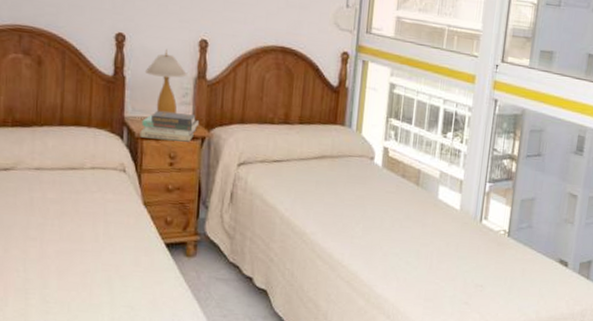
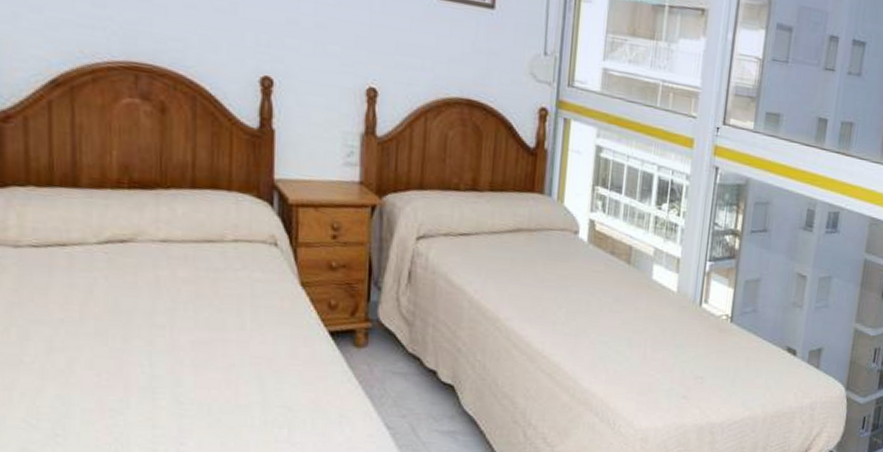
books: present [140,111,200,142] -> none [294,173,369,211]
table lamp: present [144,49,188,114] -> none [298,97,353,177]

